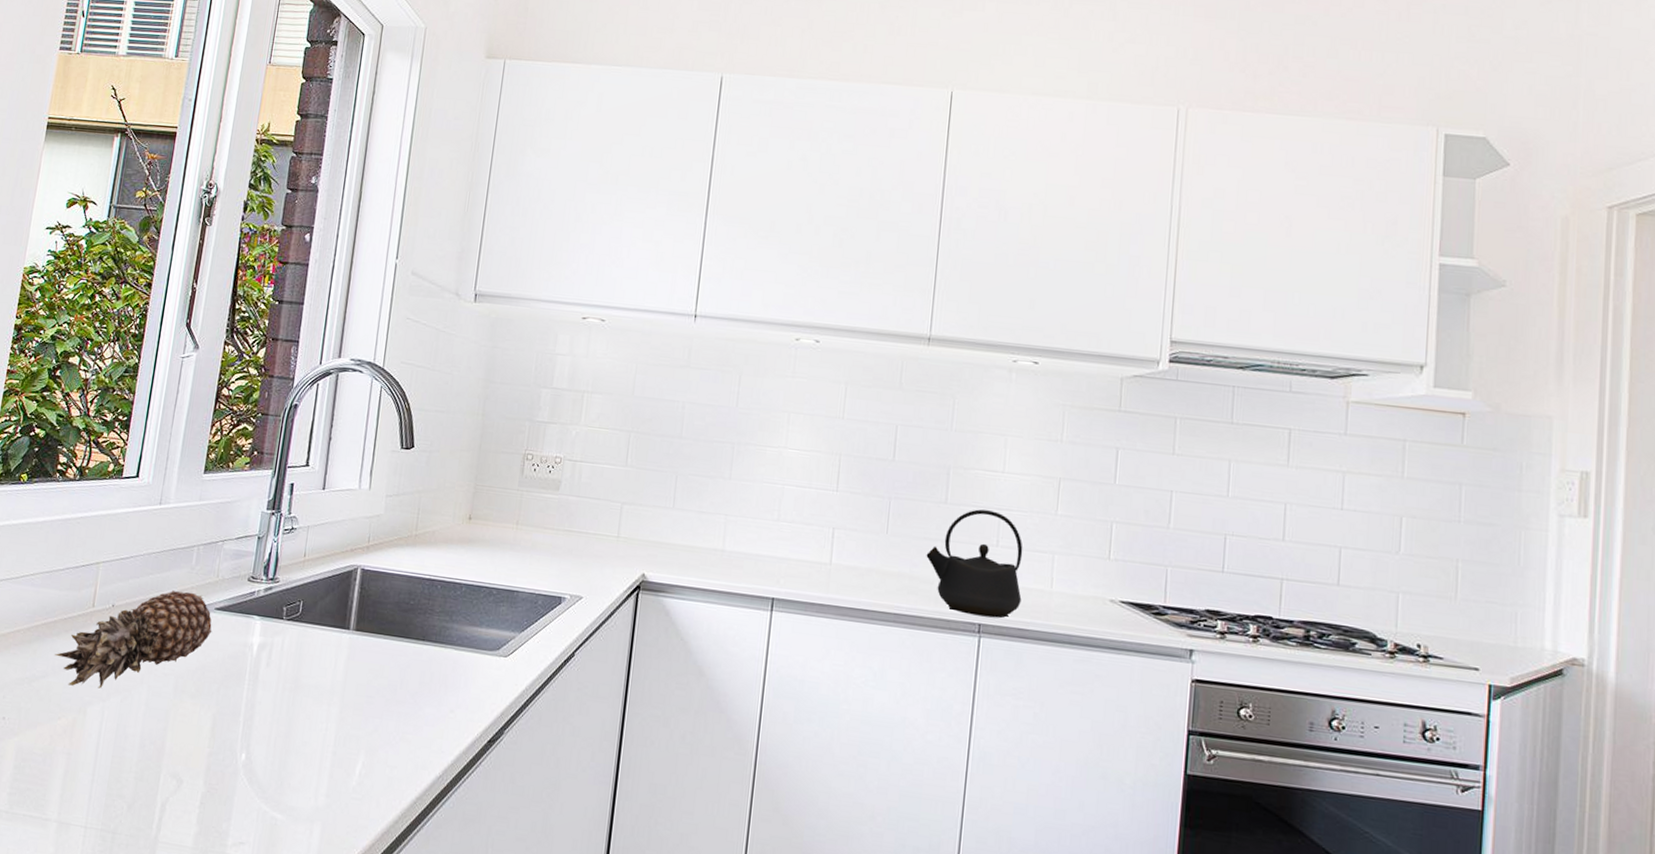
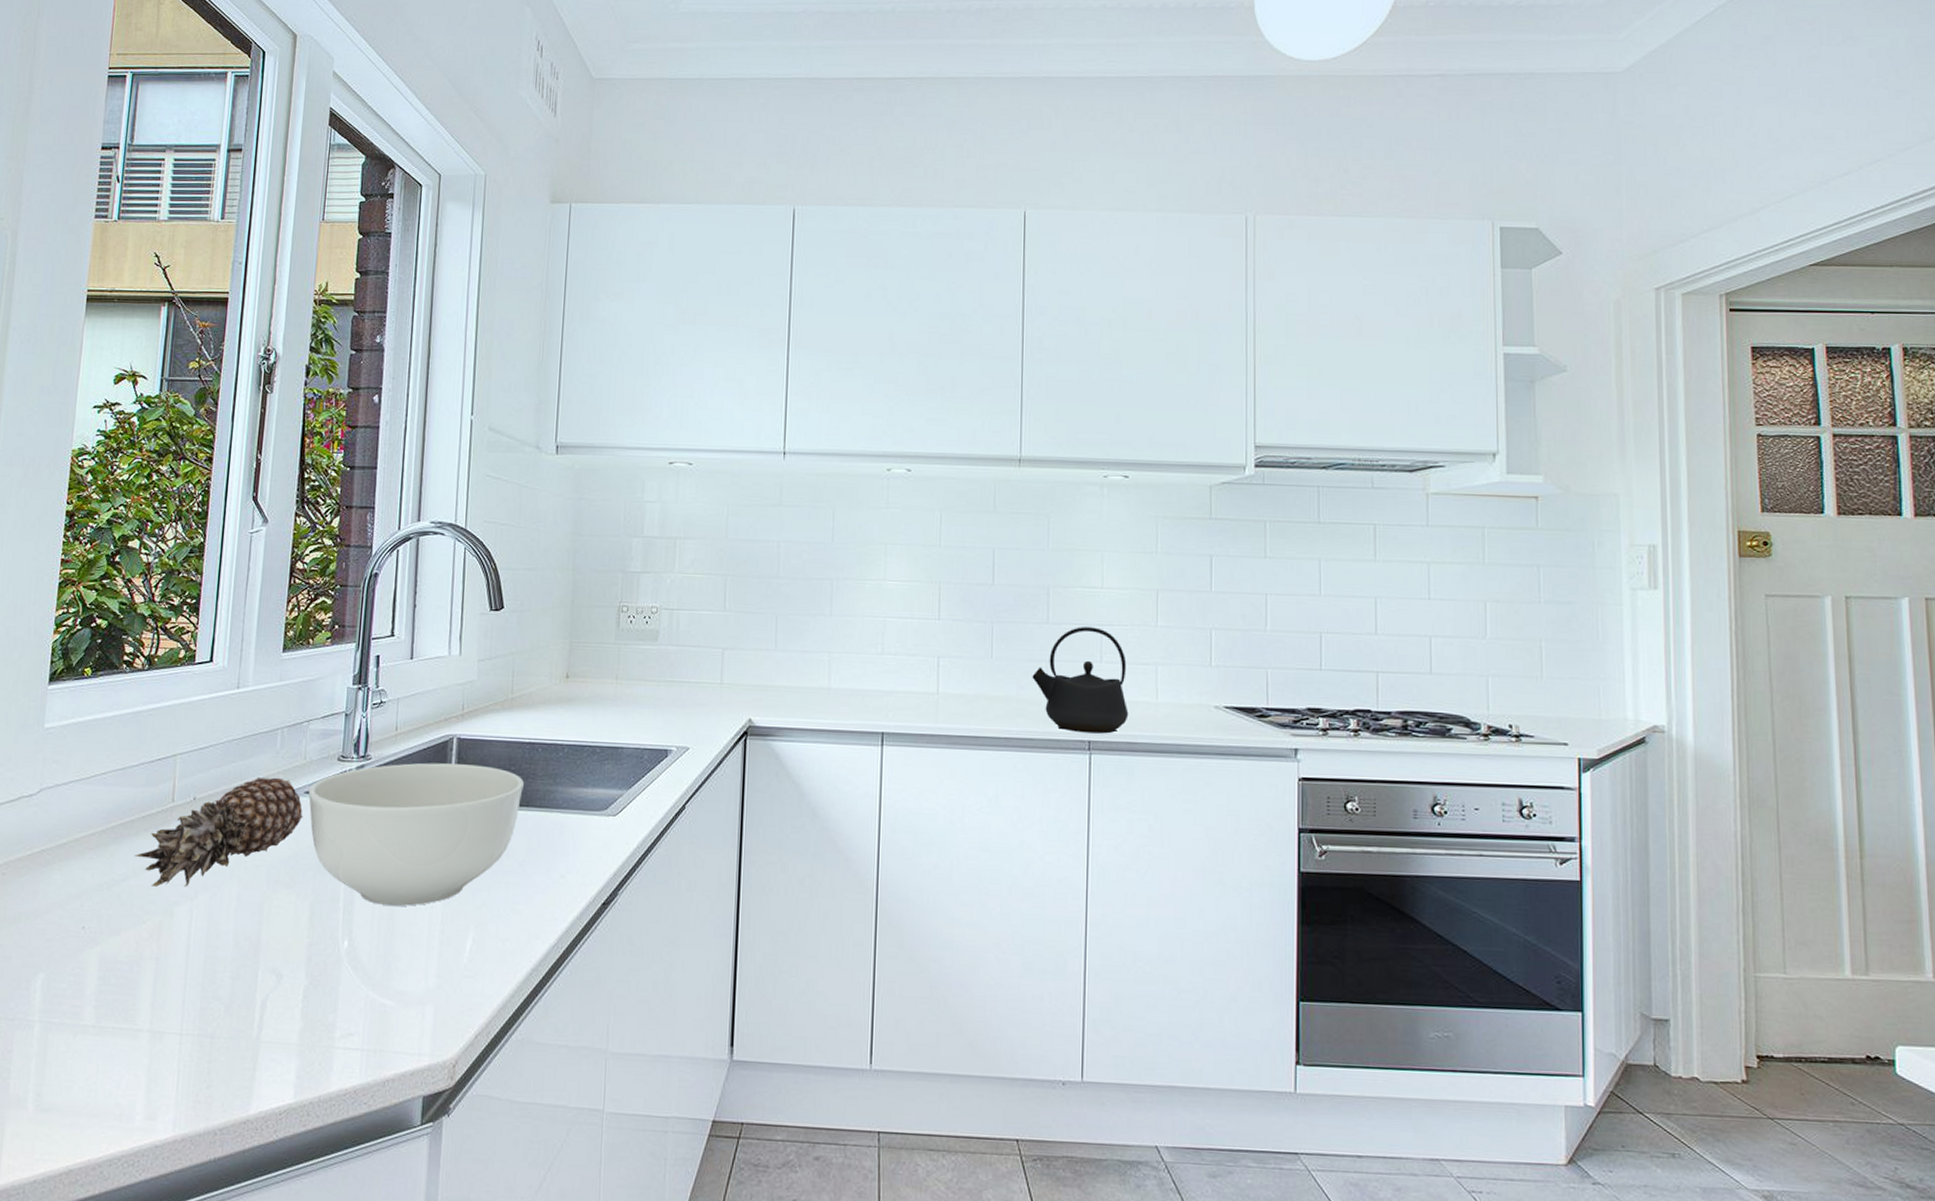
bowl: none [218,589,422,726] -> present [308,762,525,906]

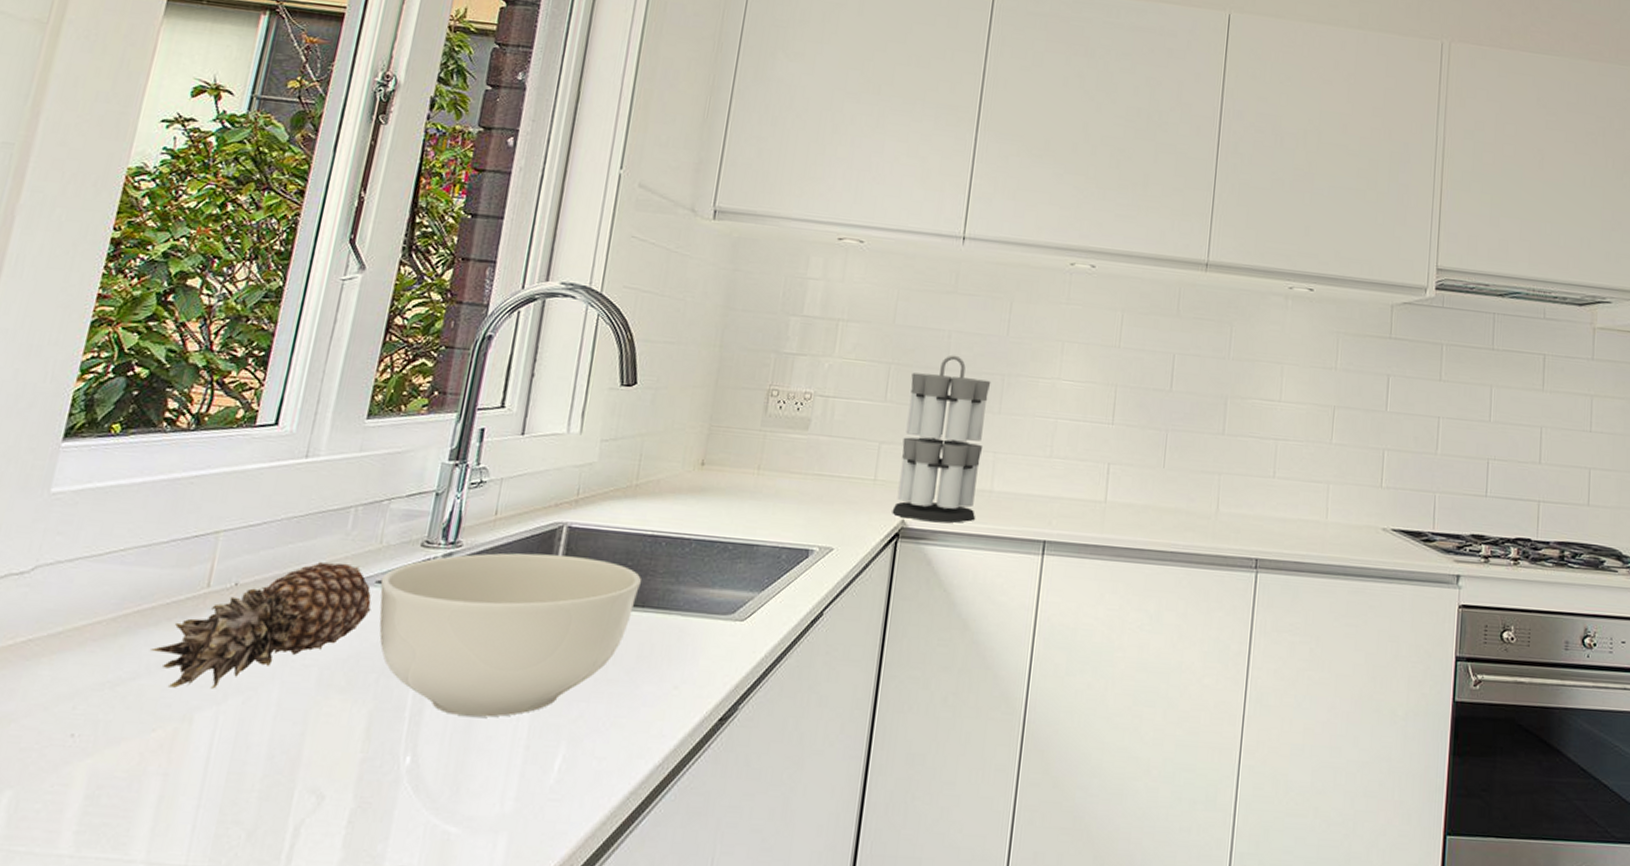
spice rack: none [739,563,821,720] -> present [892,355,991,523]
kettle: present [1032,627,1129,734] -> none [1203,440,1299,553]

